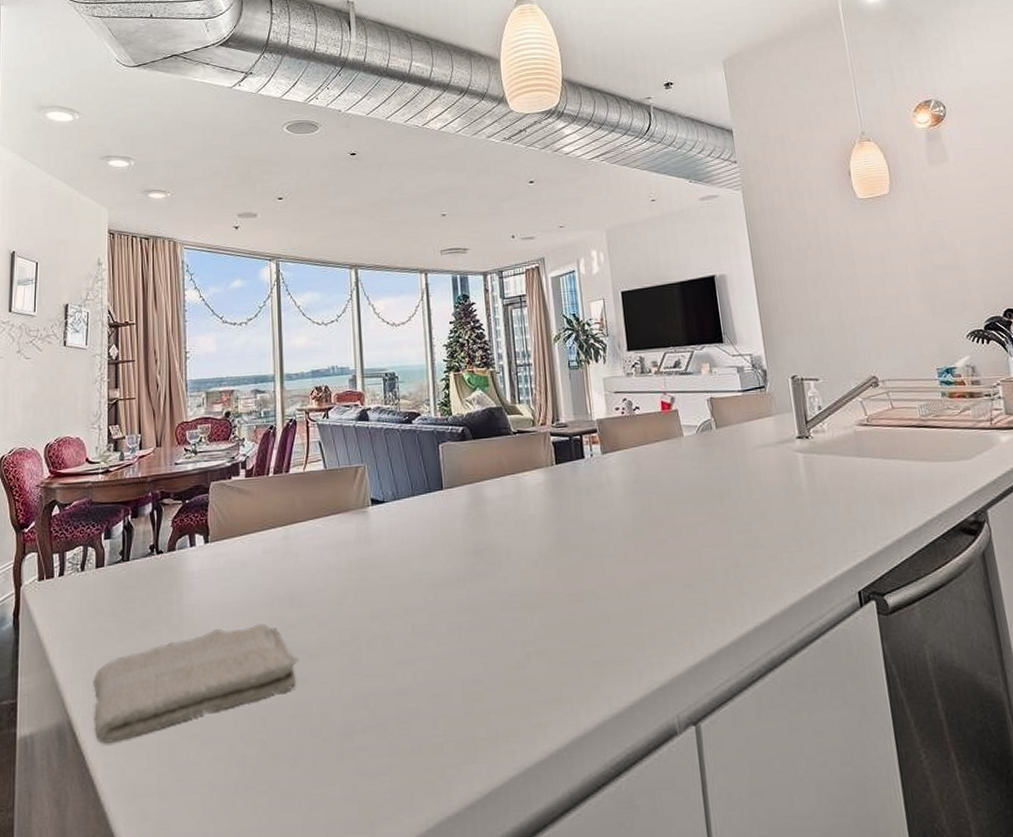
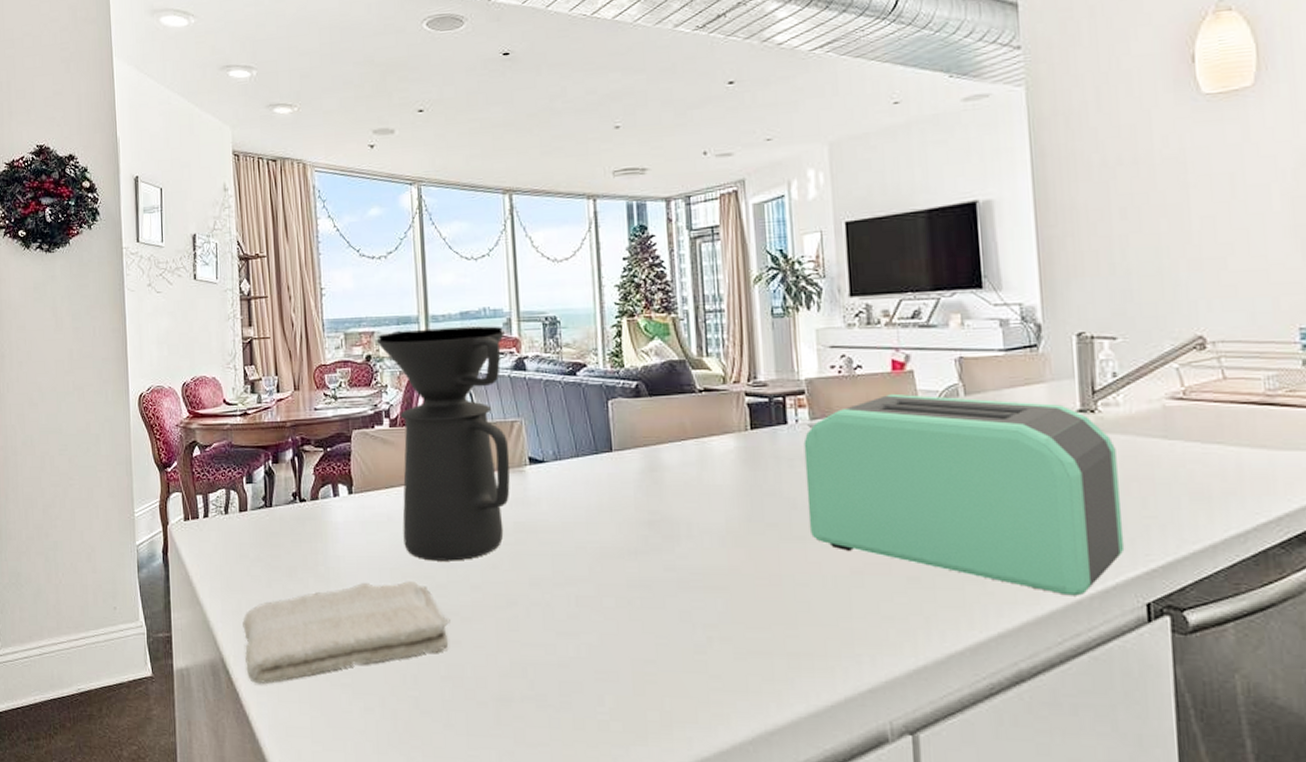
coffee maker: none [236,382,355,603] -> present [376,326,510,561]
toaster: none [597,429,839,590] -> present [803,393,1125,596]

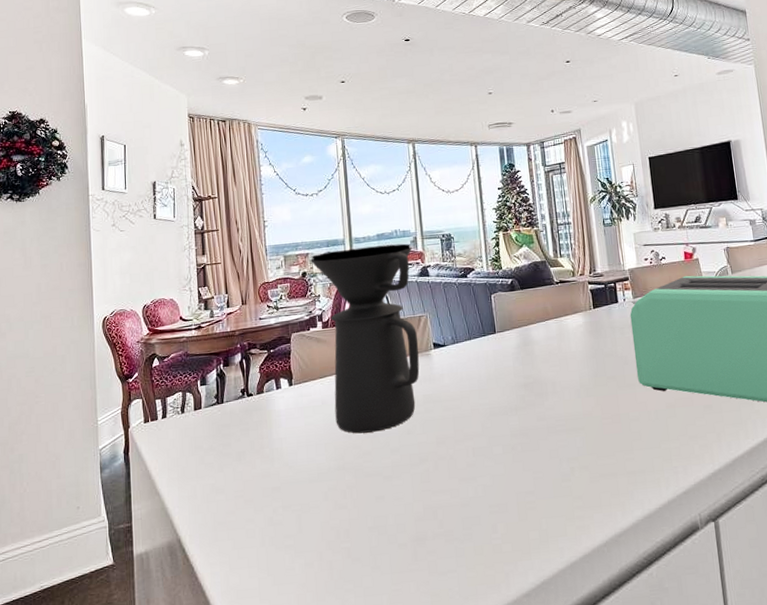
washcloth: present [242,581,450,684] -> none [197,452,375,557]

